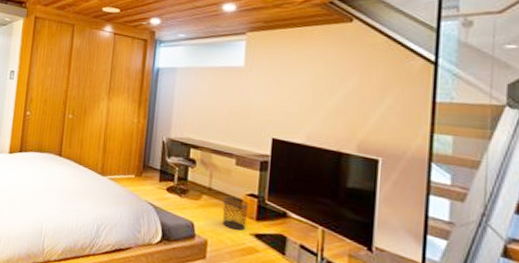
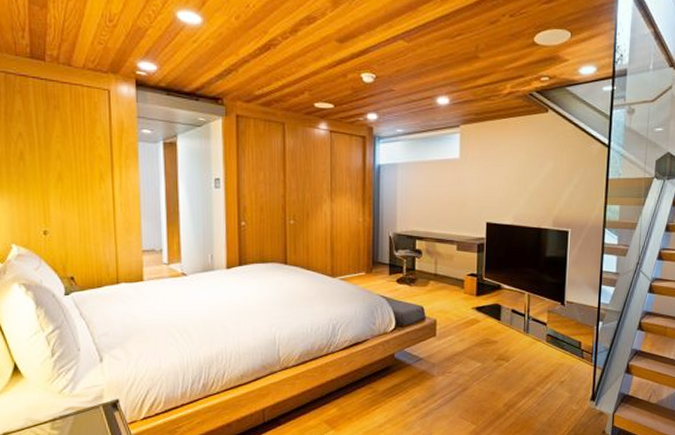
waste bin: present [222,197,249,231] -> none [448,278,470,306]

